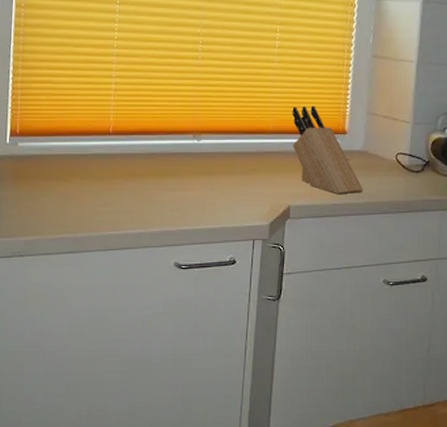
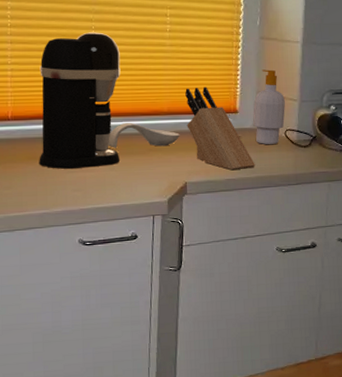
coffee maker: none [138,47,227,187] -> present [39,32,121,169]
spoon rest: none [210,141,285,167] -> present [108,123,180,148]
soap bottle: none [362,89,397,169] -> present [253,69,285,145]

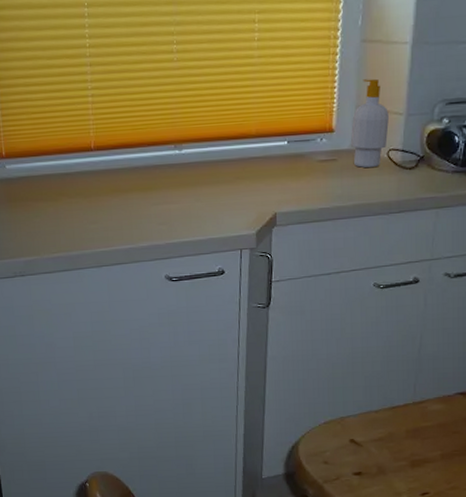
coffee maker: present [39,32,121,169] -> none [120,47,205,202]
spoon rest: present [108,123,180,148] -> none [192,148,269,177]
knife block: present [185,87,255,171] -> none [275,103,352,199]

